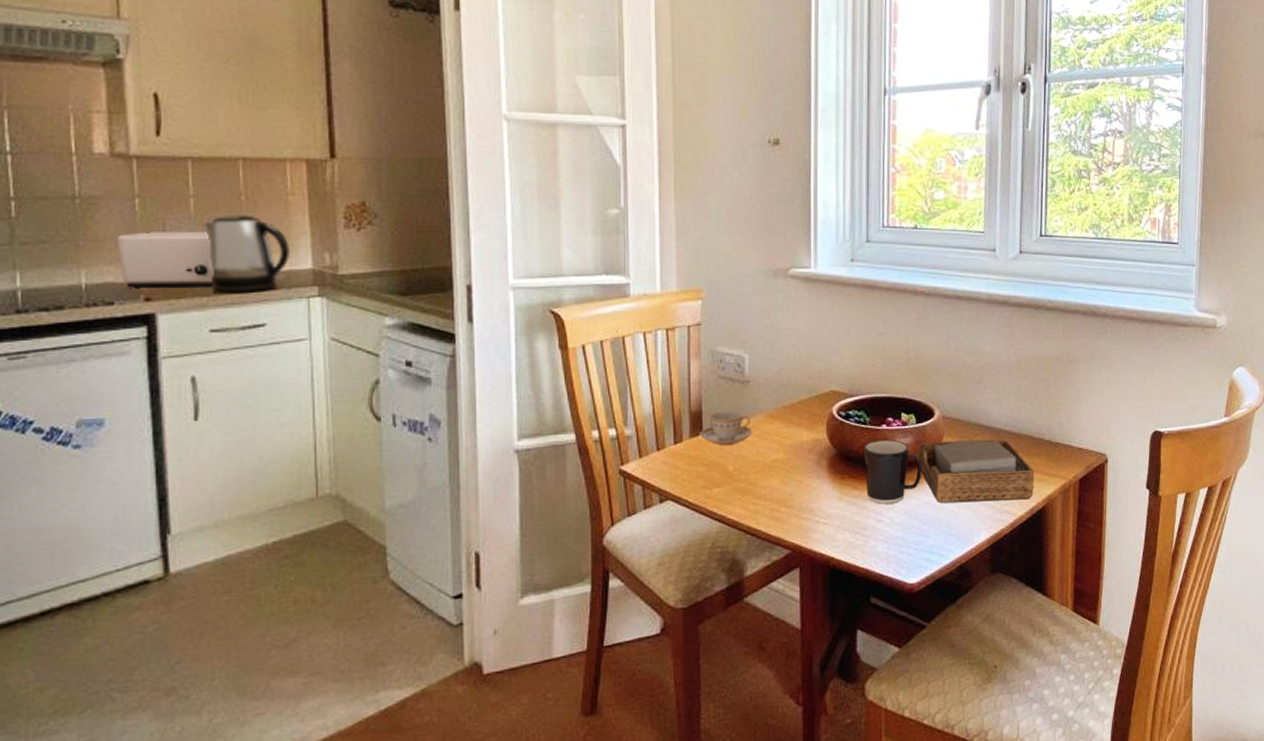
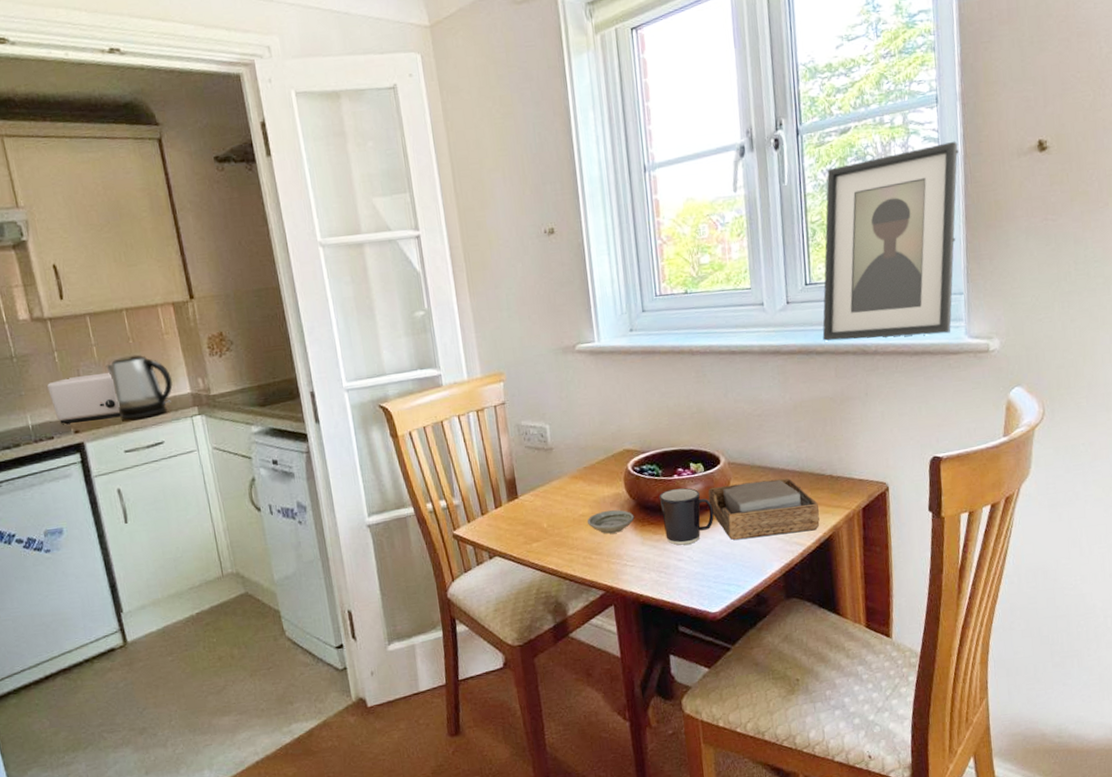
teacup: present [699,411,753,446] -> none [515,475,561,506]
saucer: none [779,458,834,485] -> present [586,510,635,534]
picture frame: none [1053,112,1200,304] -> present [822,141,959,341]

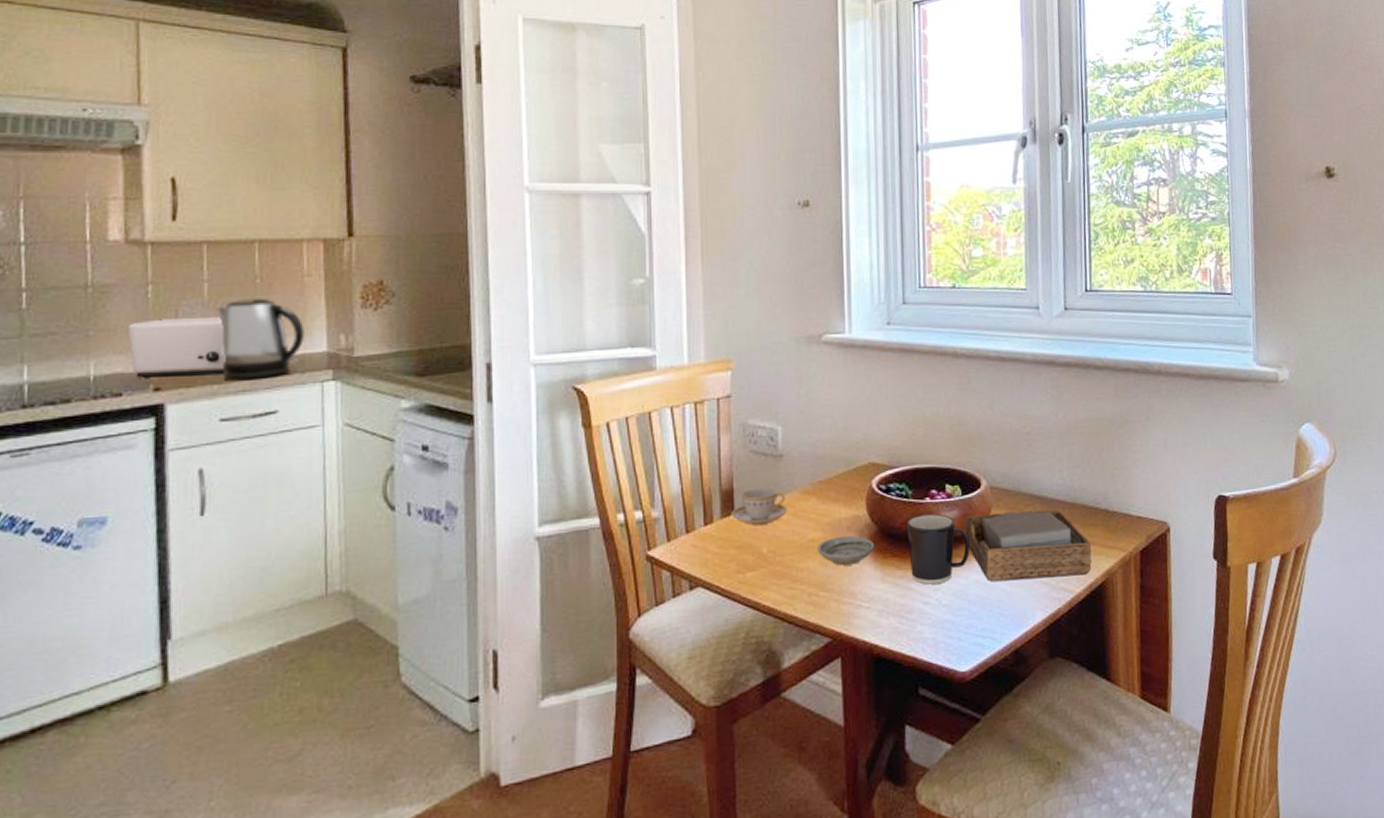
teacup: none [515,475,561,506] -> present [731,488,788,526]
picture frame: present [822,141,959,341] -> none [1102,157,1247,358]

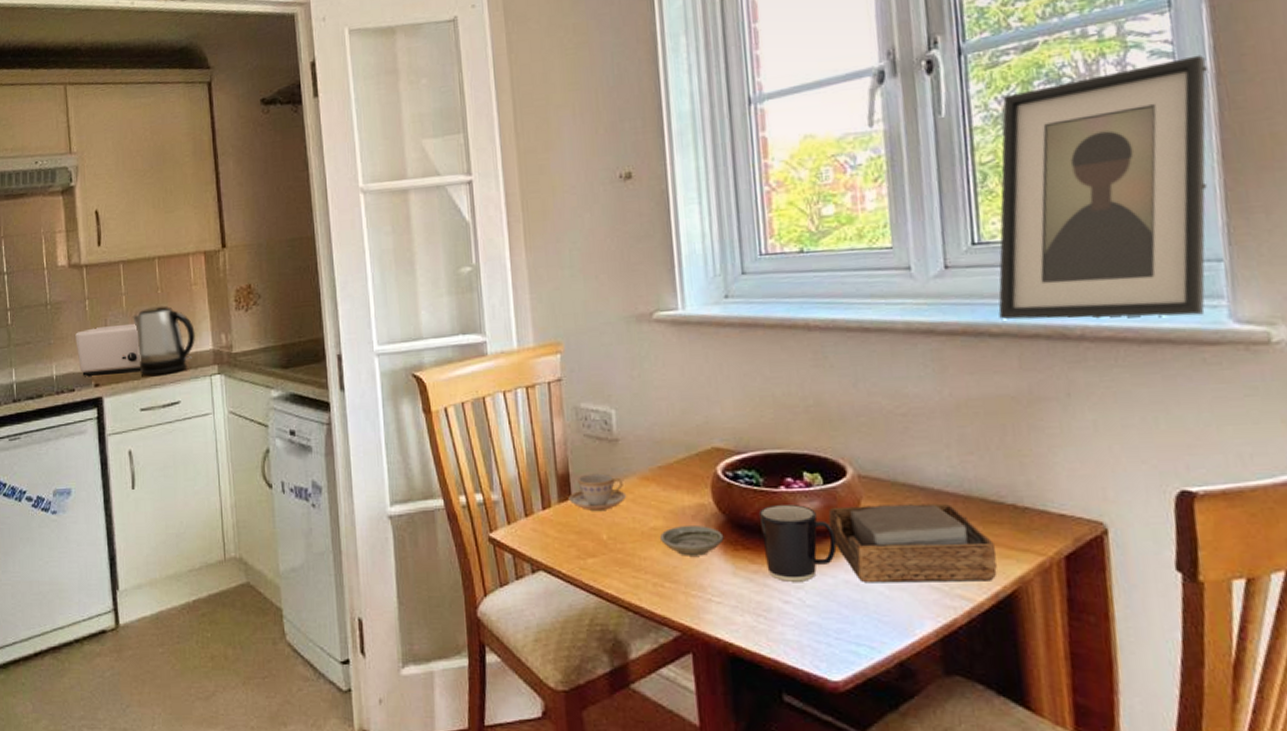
picture frame: none [1102,157,1247,358] -> present [998,55,1207,320]

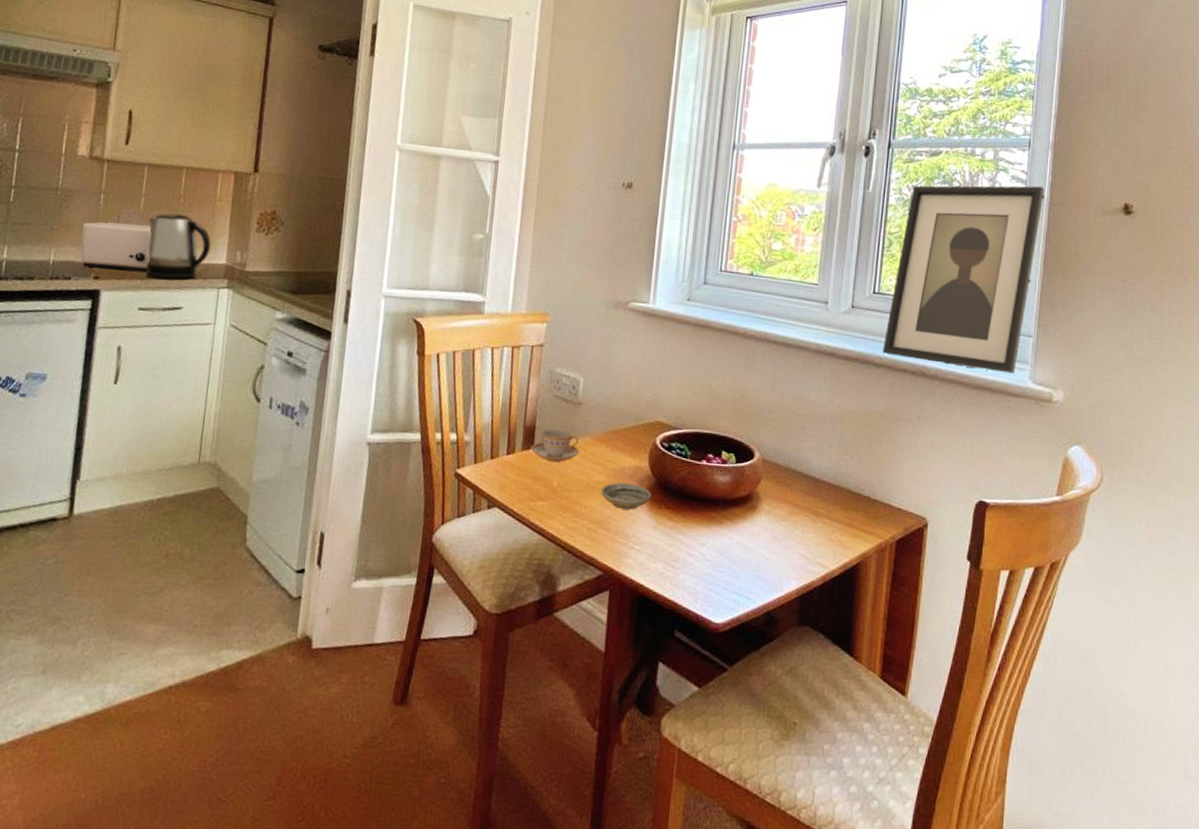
mug: present [758,503,837,582] -> none [681,474,738,540]
napkin holder: present [828,503,997,583] -> none [734,482,851,554]

